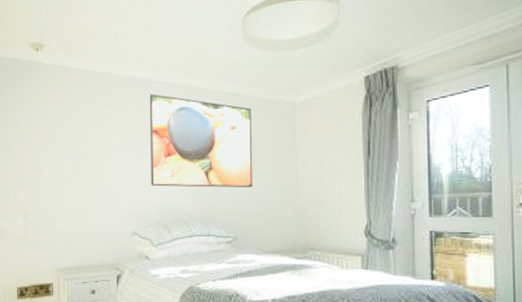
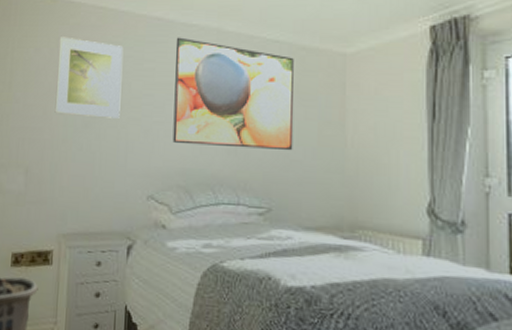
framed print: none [46,97,104,167] -> present [54,37,124,118]

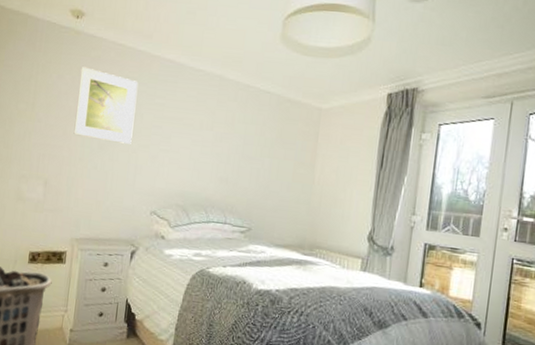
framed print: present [172,37,294,151] -> none [175,79,280,184]

